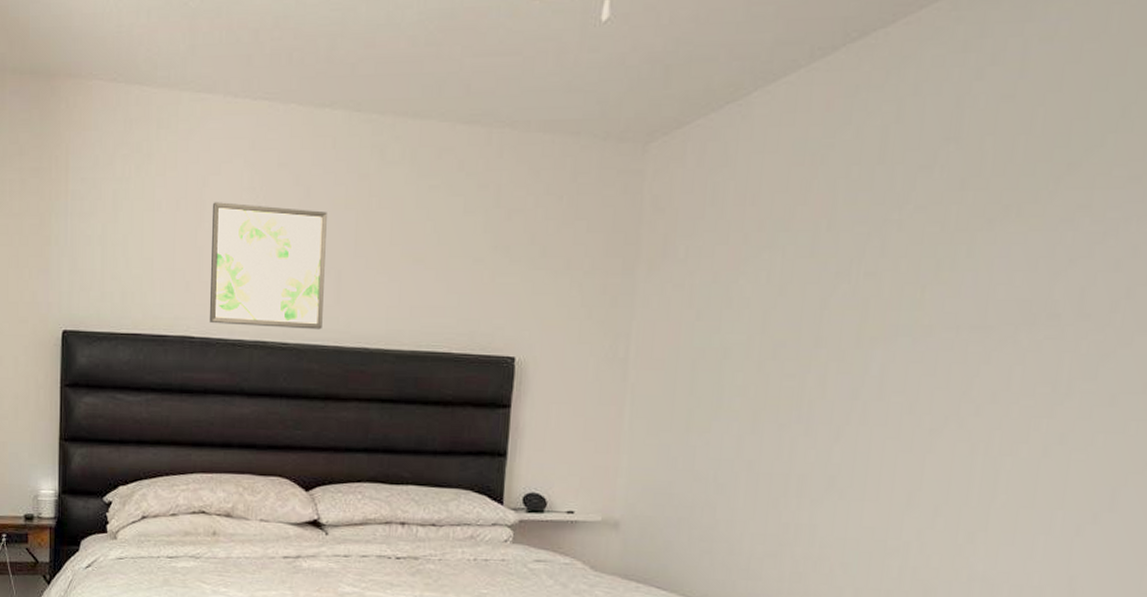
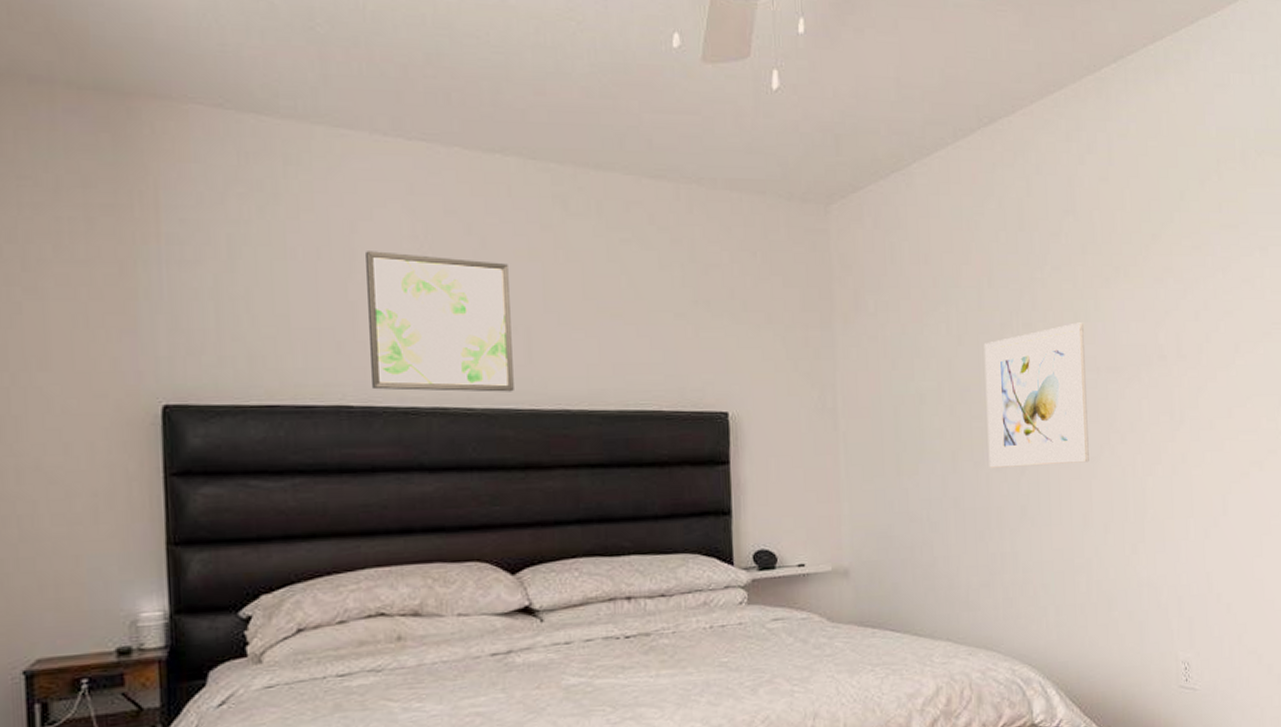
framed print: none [796,272,947,434] -> present [983,322,1089,468]

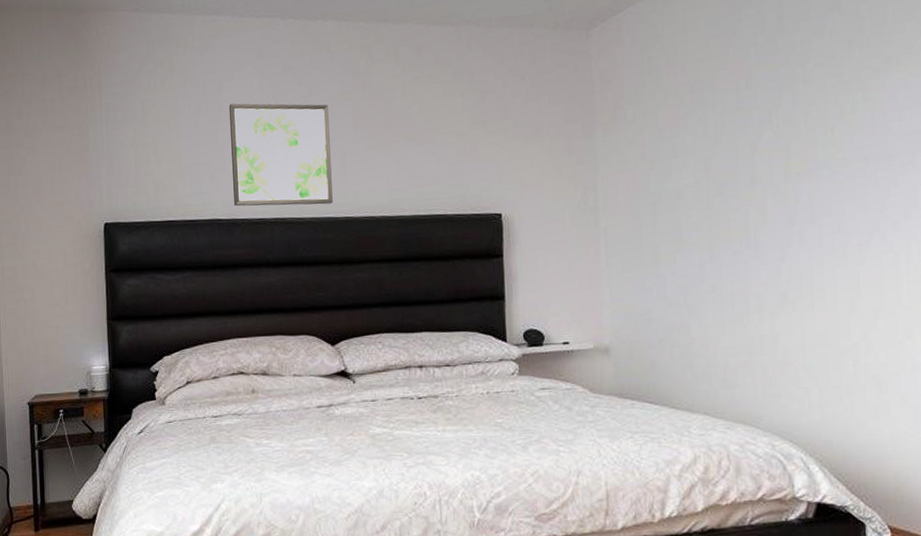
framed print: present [983,322,1089,468] -> none [741,114,856,256]

